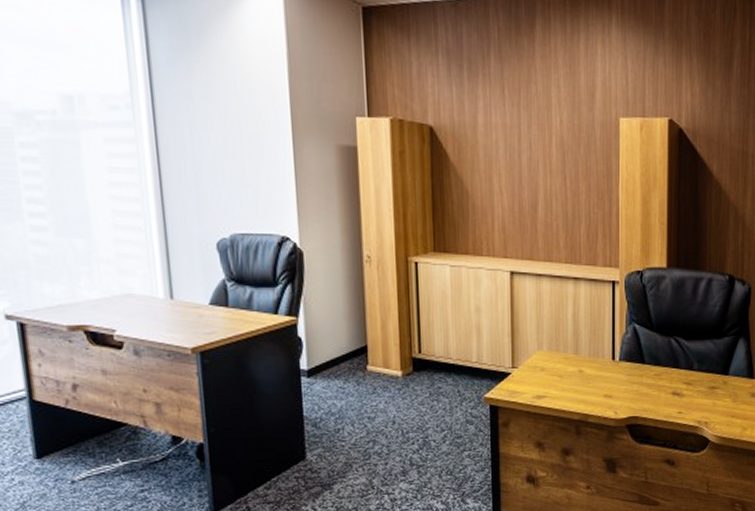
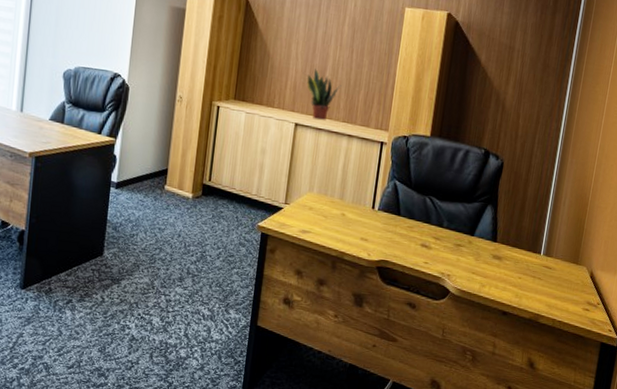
potted plant: none [517,203,558,265] -> present [307,69,342,121]

